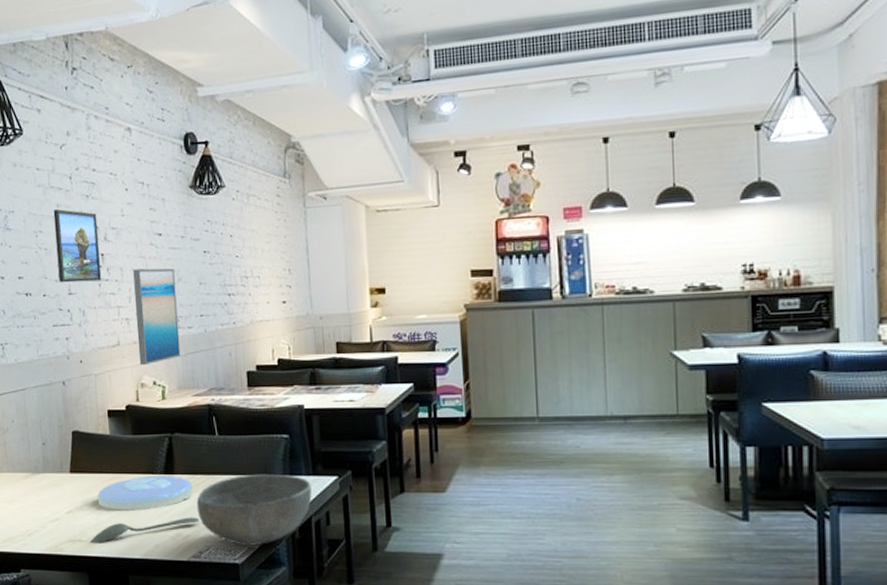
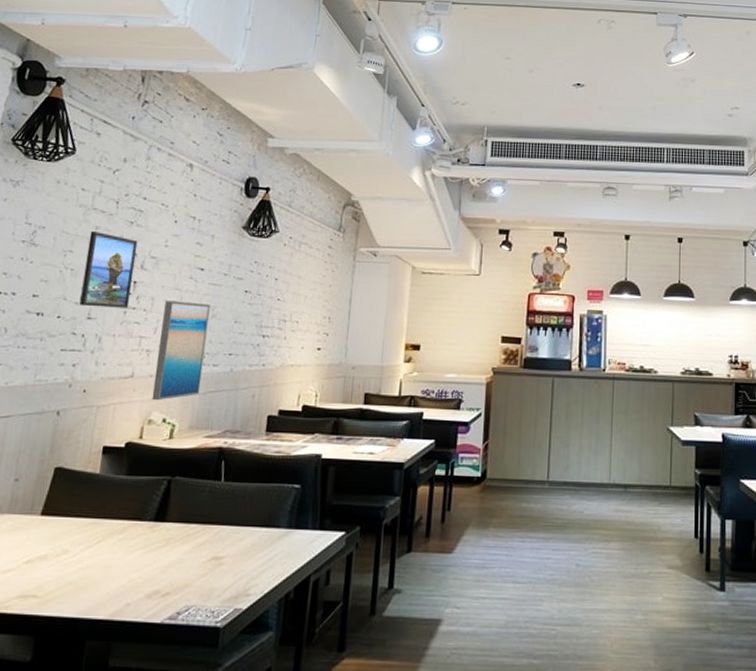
spoon: present [90,517,199,543] -> none [47,572,184,600]
plate: present [97,476,194,511] -> none [67,523,185,562]
bowl: present [196,473,312,546] -> none [183,525,316,607]

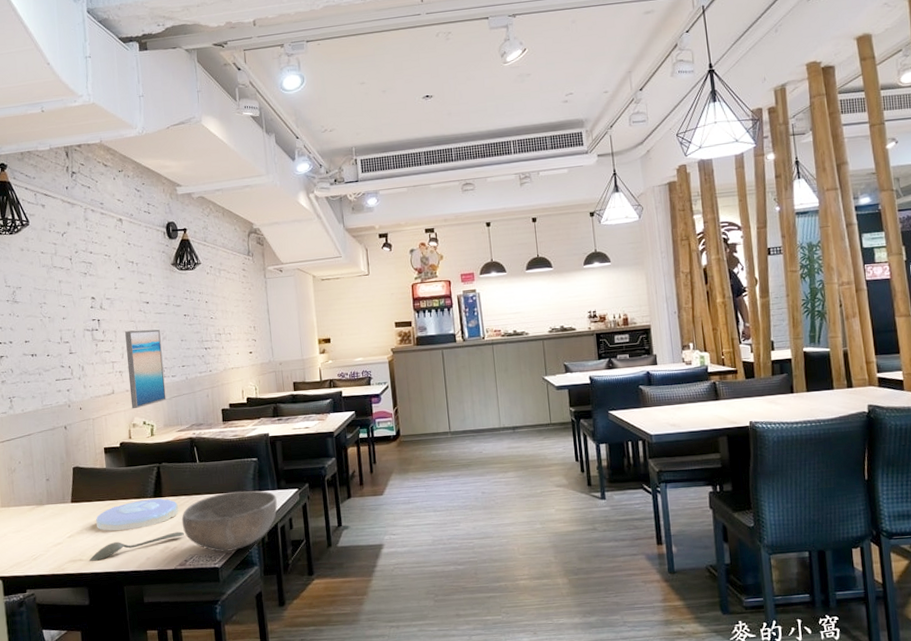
spoon: none [47,572,184,600] -> present [89,531,184,561]
plate: none [67,523,185,562] -> present [95,498,179,531]
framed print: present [80,231,138,308] -> none [56,284,99,345]
bowl: none [183,525,316,607] -> present [181,490,277,552]

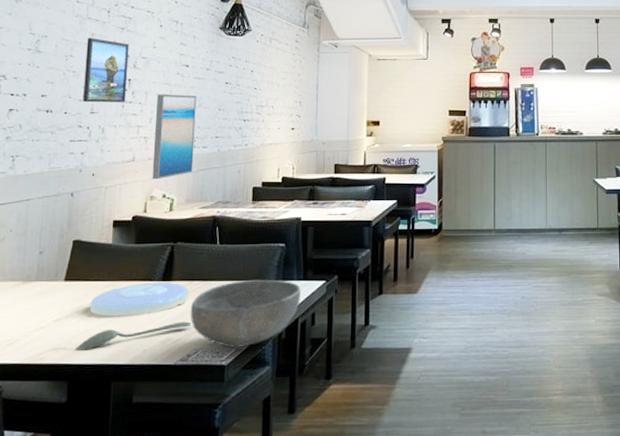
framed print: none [56,284,99,345] -> present [83,38,129,103]

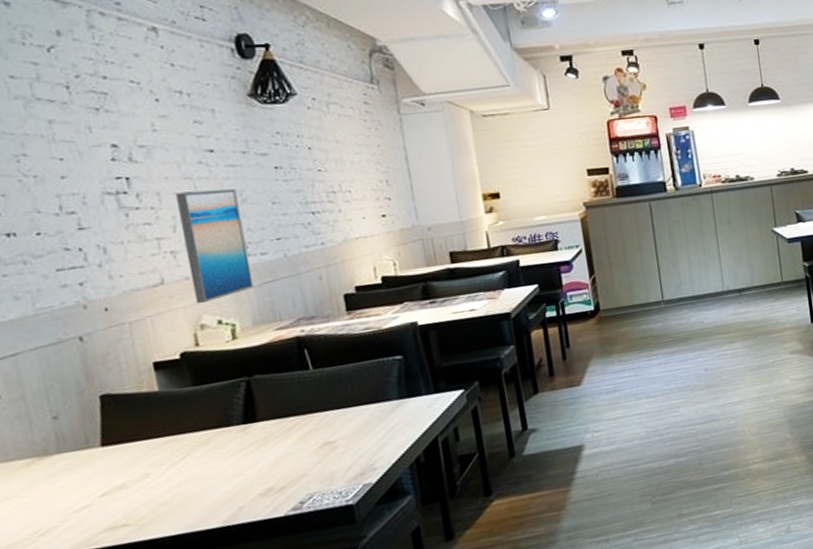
spoon: present [75,321,191,351] -> none [141,465,296,525]
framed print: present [83,38,129,103] -> none [43,126,130,217]
plate: present [89,282,190,317] -> none [147,423,287,480]
bowl: present [190,279,301,348] -> none [290,397,436,484]

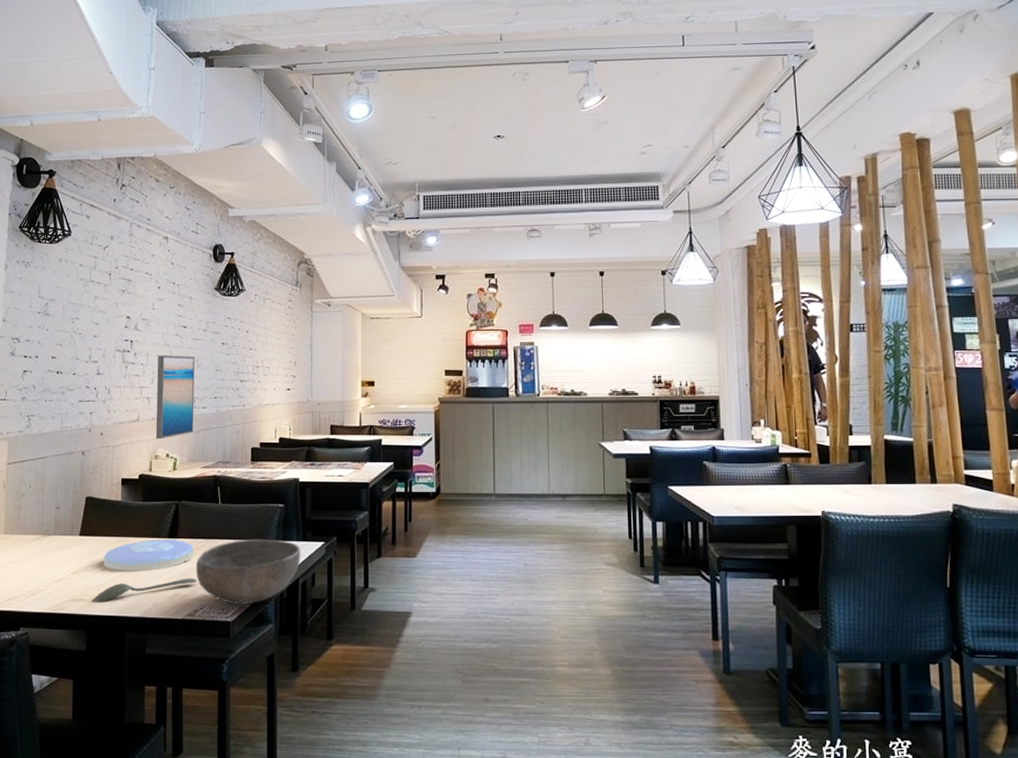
spoon: none [141,465,296,525] -> present [92,578,197,602]
plate: none [147,423,287,480] -> present [103,539,195,571]
bowl: none [290,397,436,484] -> present [195,539,300,605]

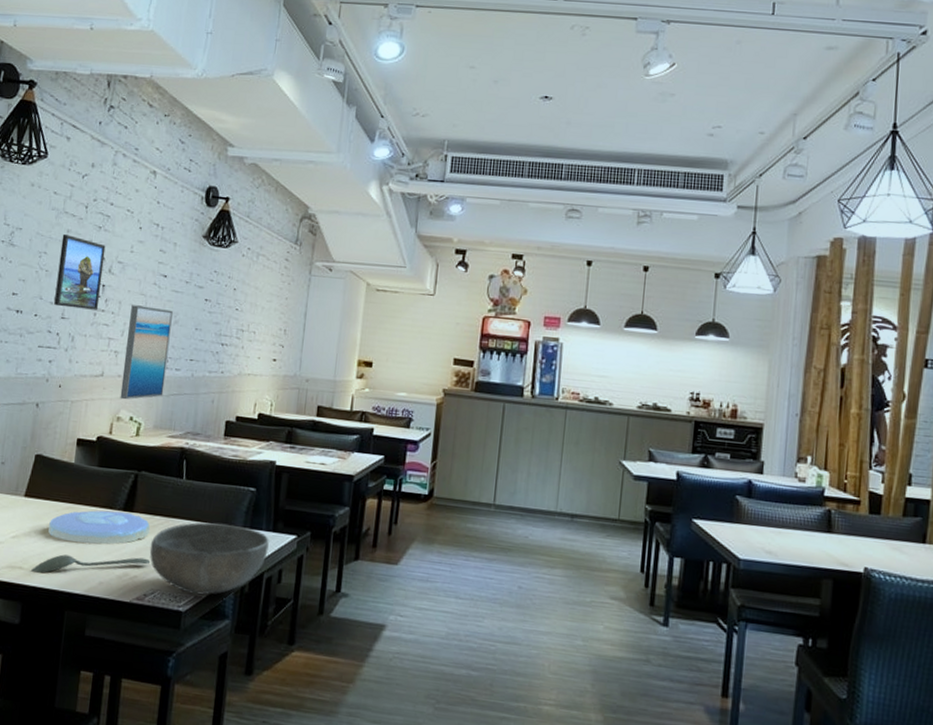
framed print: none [89,301,130,364] -> present [54,234,106,310]

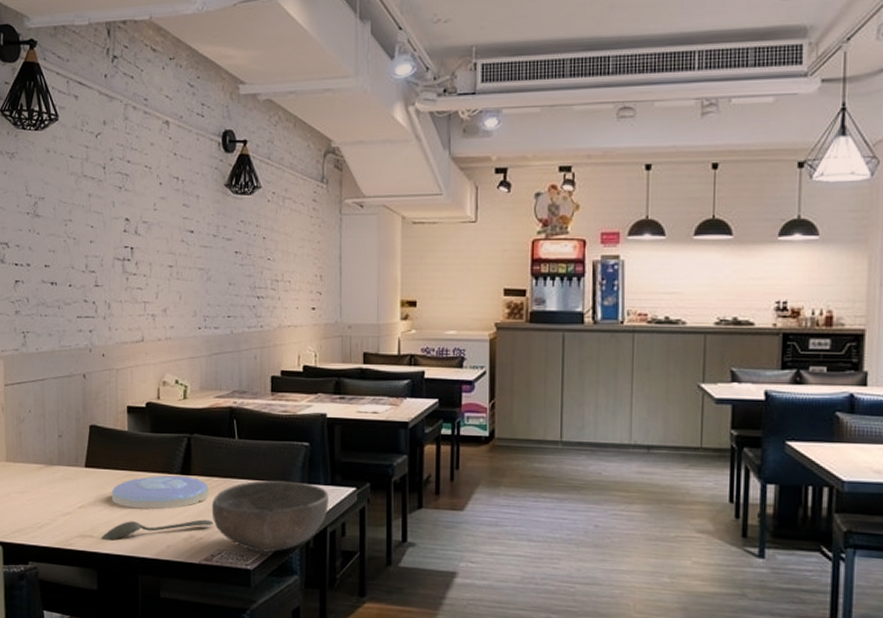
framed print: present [54,234,106,310] -> none [84,199,130,275]
wall art: present [120,305,173,400] -> none [162,265,205,364]

